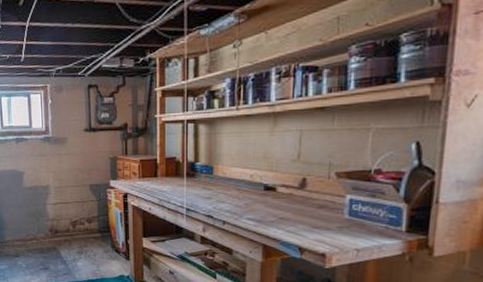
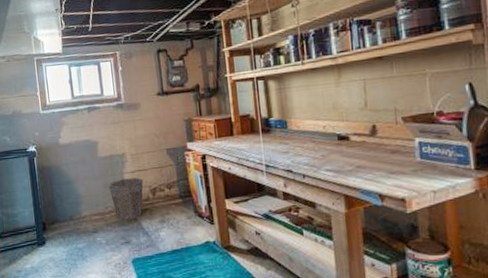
waste bin: none [31,209,65,248] -> present [108,178,144,220]

